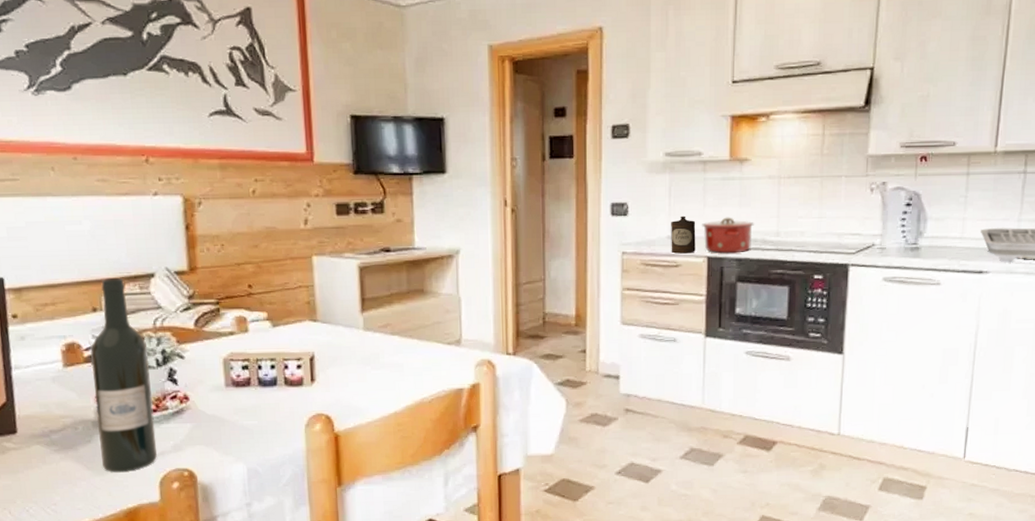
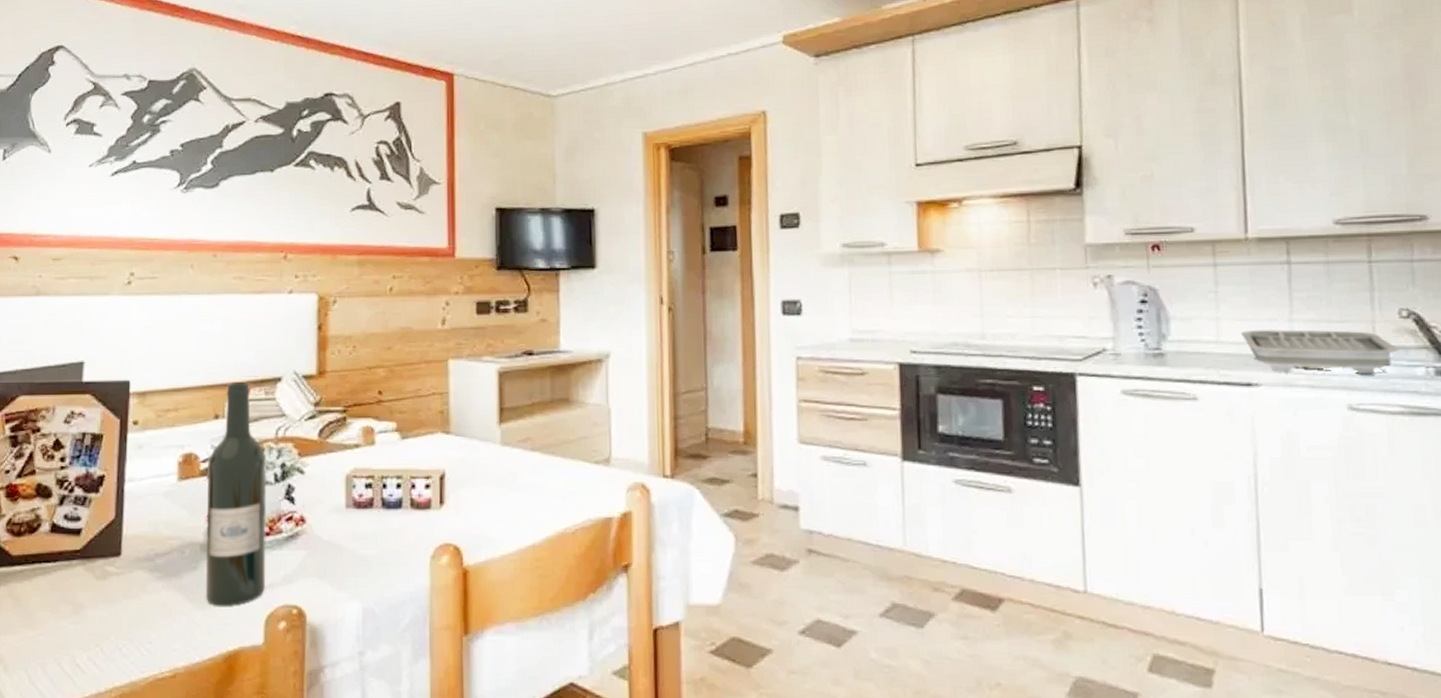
canister: present [671,215,696,254] -> none [853,315,884,359]
casserole: present [701,217,754,254] -> none [889,316,953,360]

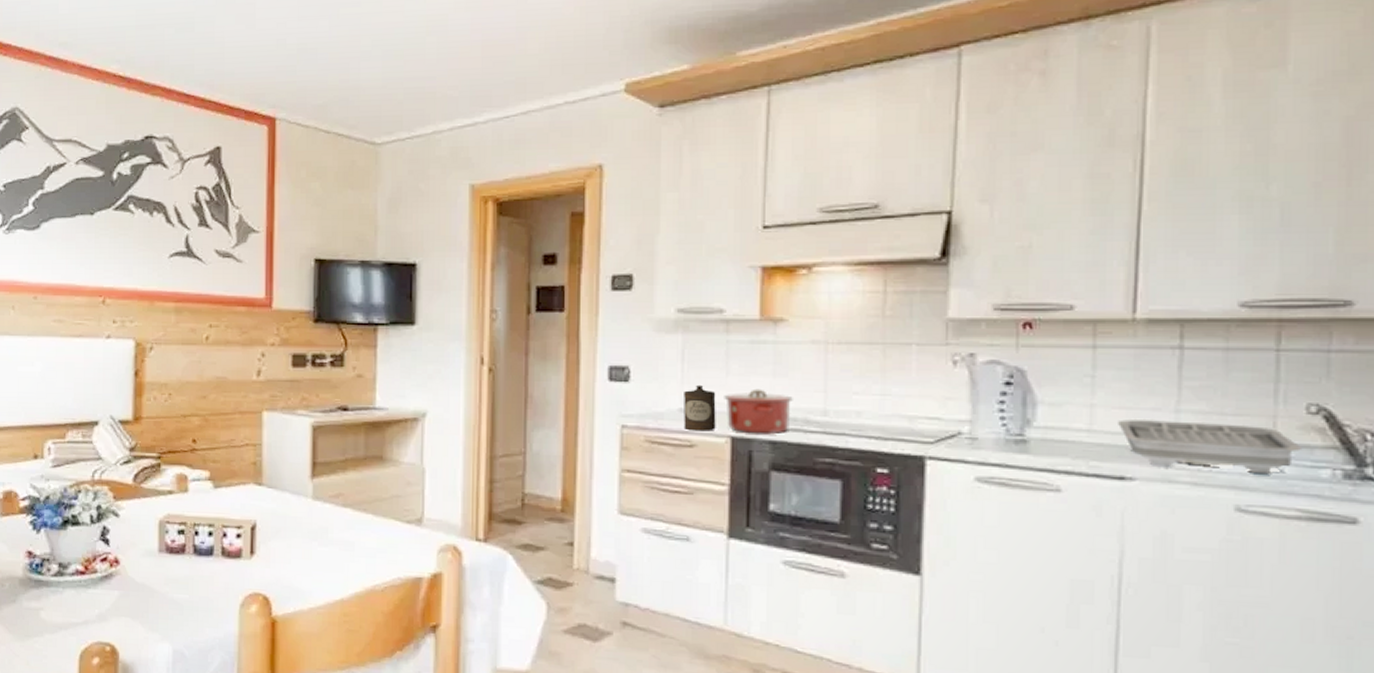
wine bottle: present [205,382,267,606] -> none [23,424,83,639]
canister: none [853,315,884,359] -> present [684,384,716,431]
casserole: none [889,316,953,360] -> present [722,389,793,434]

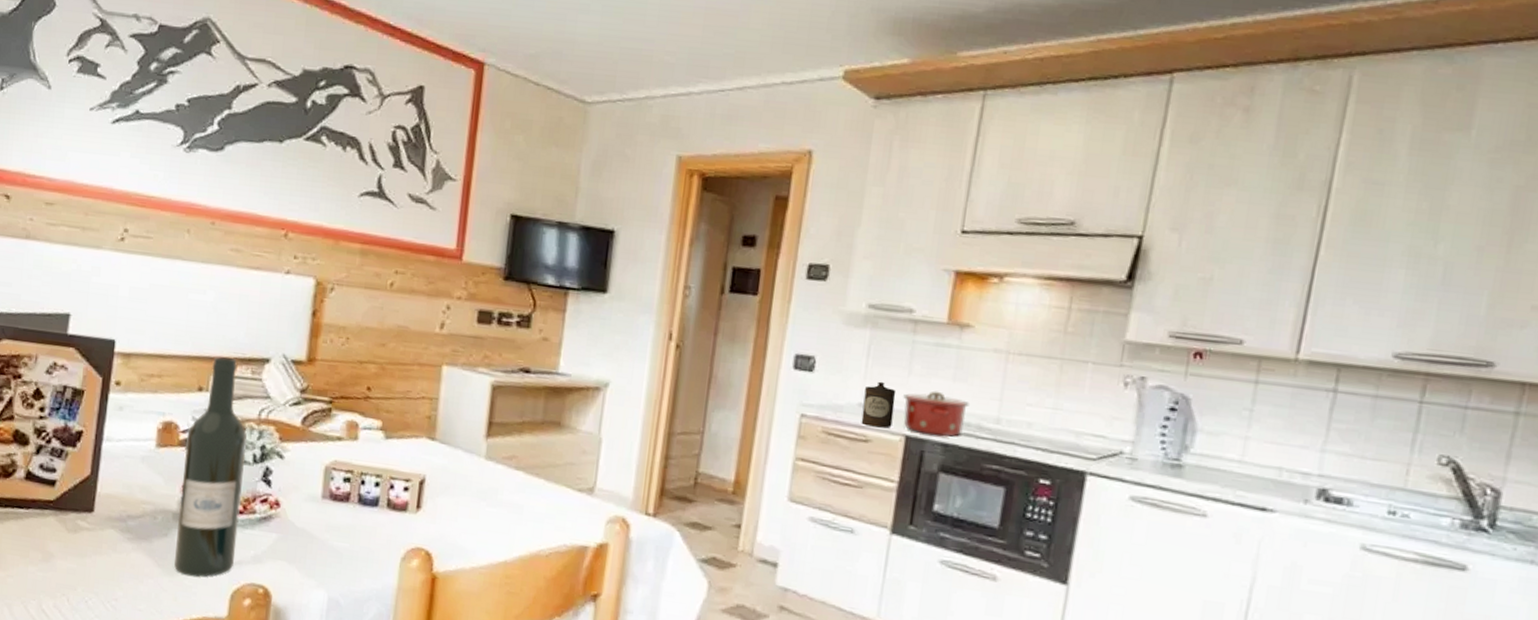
wine bottle: none [23,424,83,639] -> present [173,357,248,576]
dish rack: present [1118,419,1303,475] -> none [1268,454,1429,518]

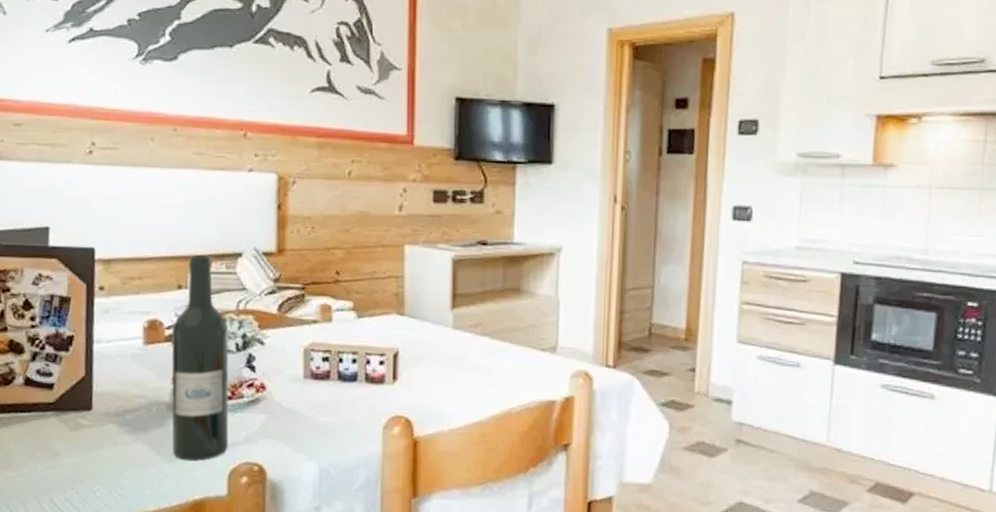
canister: present [861,381,896,428] -> none [799,224,830,268]
casserole: present [902,391,969,437] -> none [835,229,898,271]

